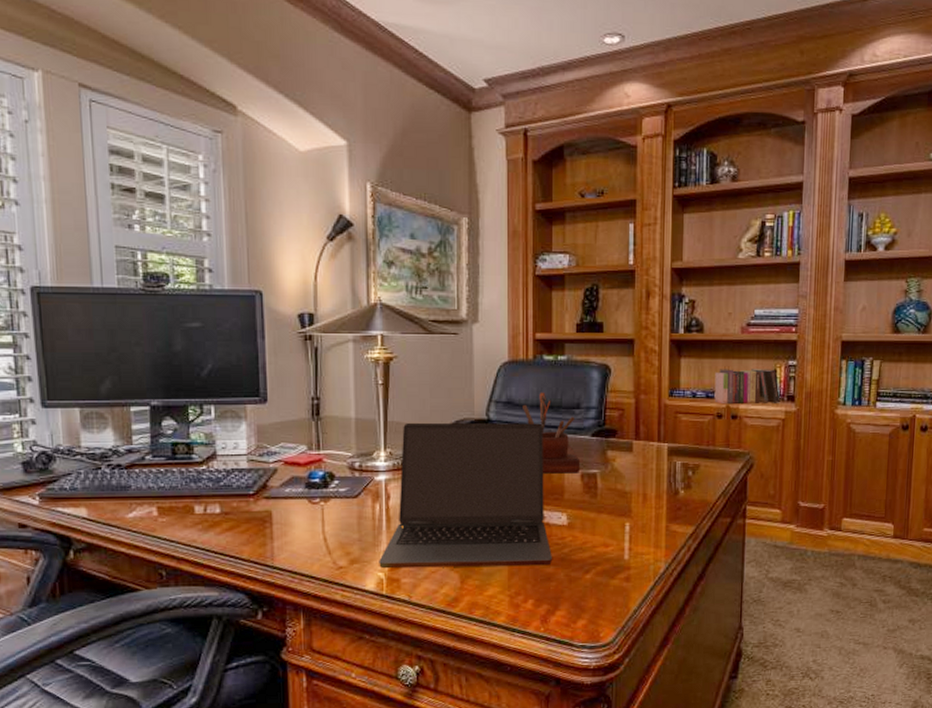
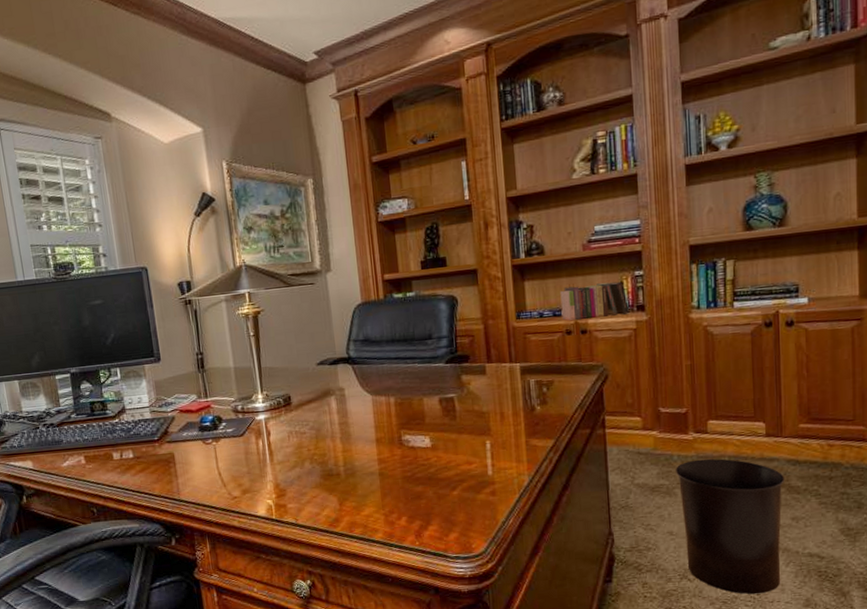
laptop: present [379,422,552,569] -> none [266,356,420,497]
desk organizer: present [521,392,581,474] -> none [378,327,438,402]
waste bin: none [808,556,906,695] -> present [676,458,784,595]

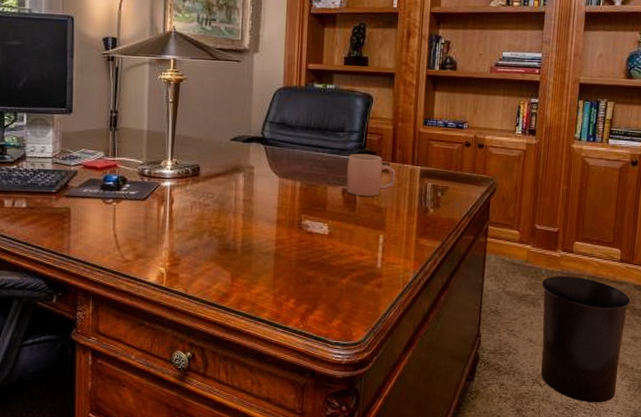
mug: none [440,358,495,403] -> present [346,153,396,197]
books: present [560,281,630,321] -> none [463,103,523,136]

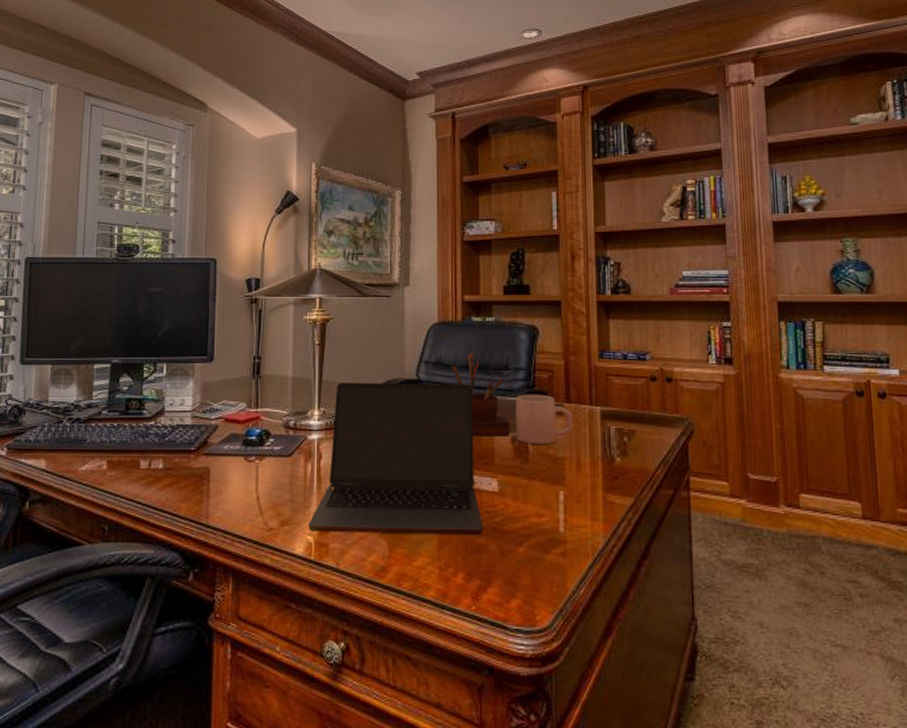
laptop: none [161,136,313,270] -> present [308,382,483,536]
desk organizer: none [293,115,342,189] -> present [451,352,511,437]
waste bin: present [540,275,630,403] -> none [766,538,885,713]

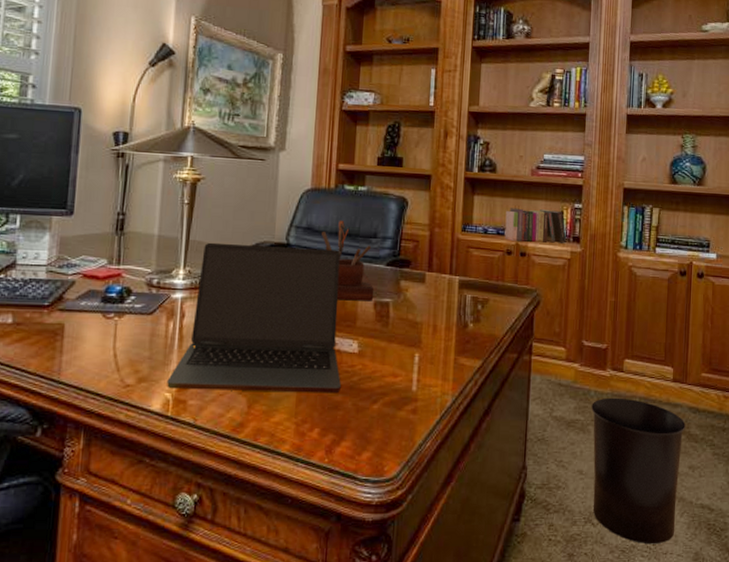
mug: present [514,394,572,445] -> none [378,262,433,310]
books: none [646,330,718,367] -> present [504,208,567,244]
waste bin: none [766,538,885,713] -> present [591,397,686,544]

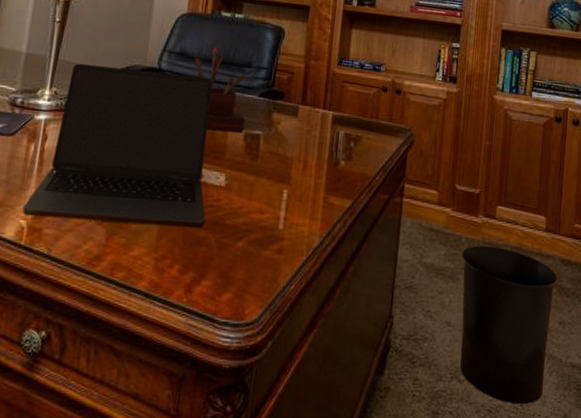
books: present [504,208,567,244] -> none [380,43,443,83]

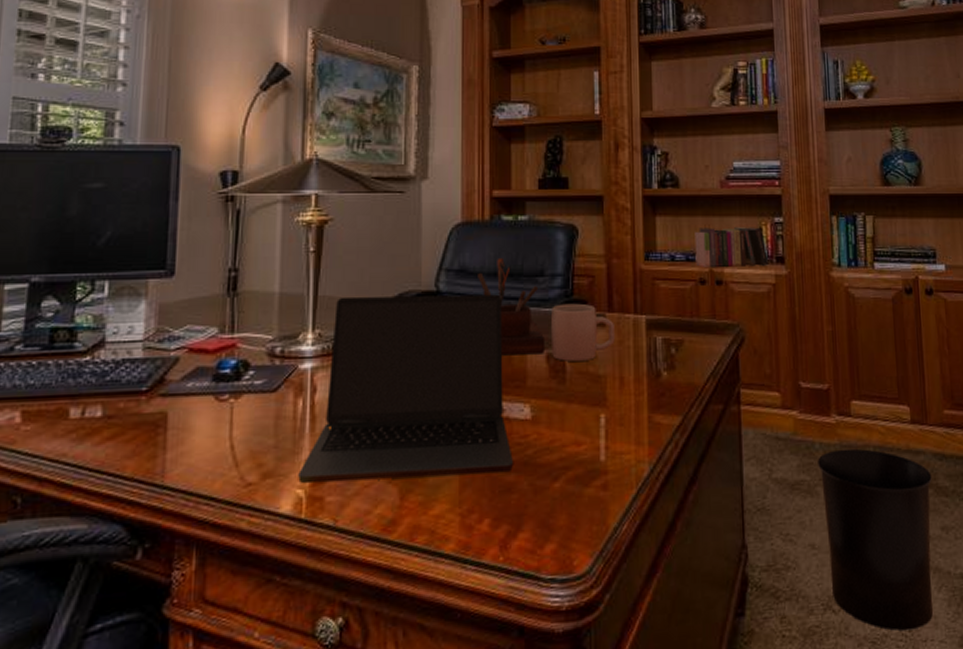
mug: none [249,93,306,144] -> present [550,303,615,362]
books: none [380,43,443,83] -> present [695,227,769,269]

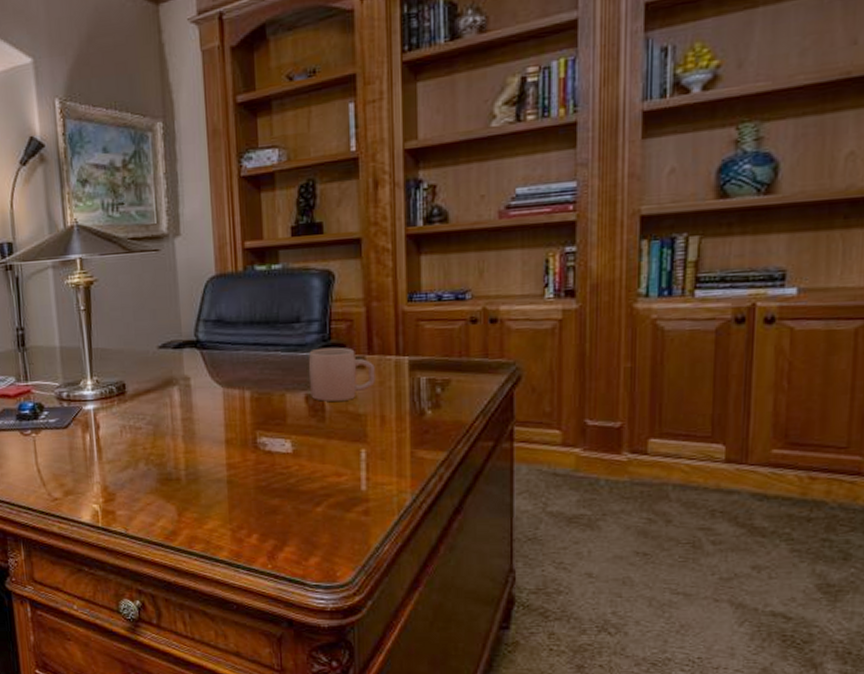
laptop: present [298,294,513,484] -> none [93,341,277,501]
desk organizer: present [476,257,546,356] -> none [233,306,304,397]
books: present [695,227,769,269] -> none [466,259,556,307]
waste bin: present [818,448,933,631] -> none [602,486,746,657]

